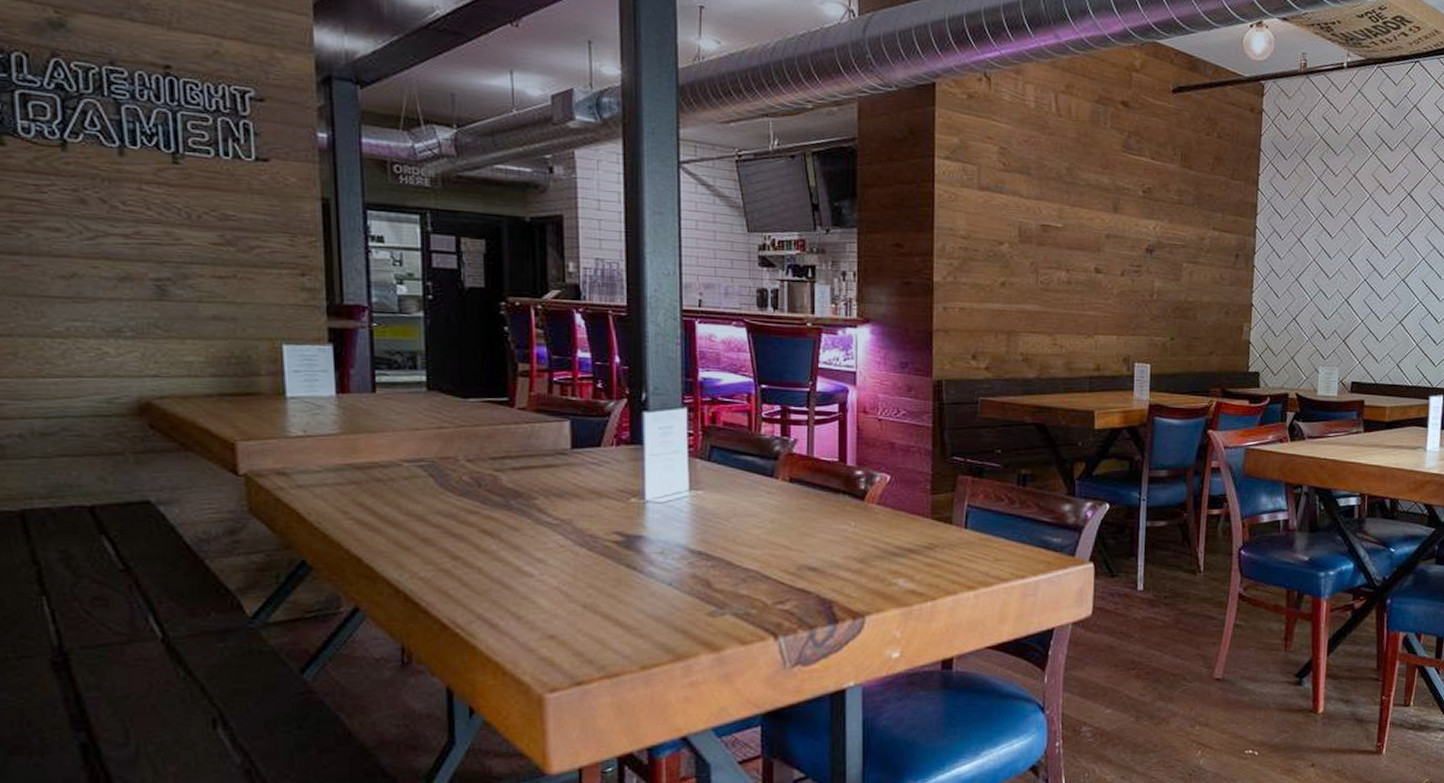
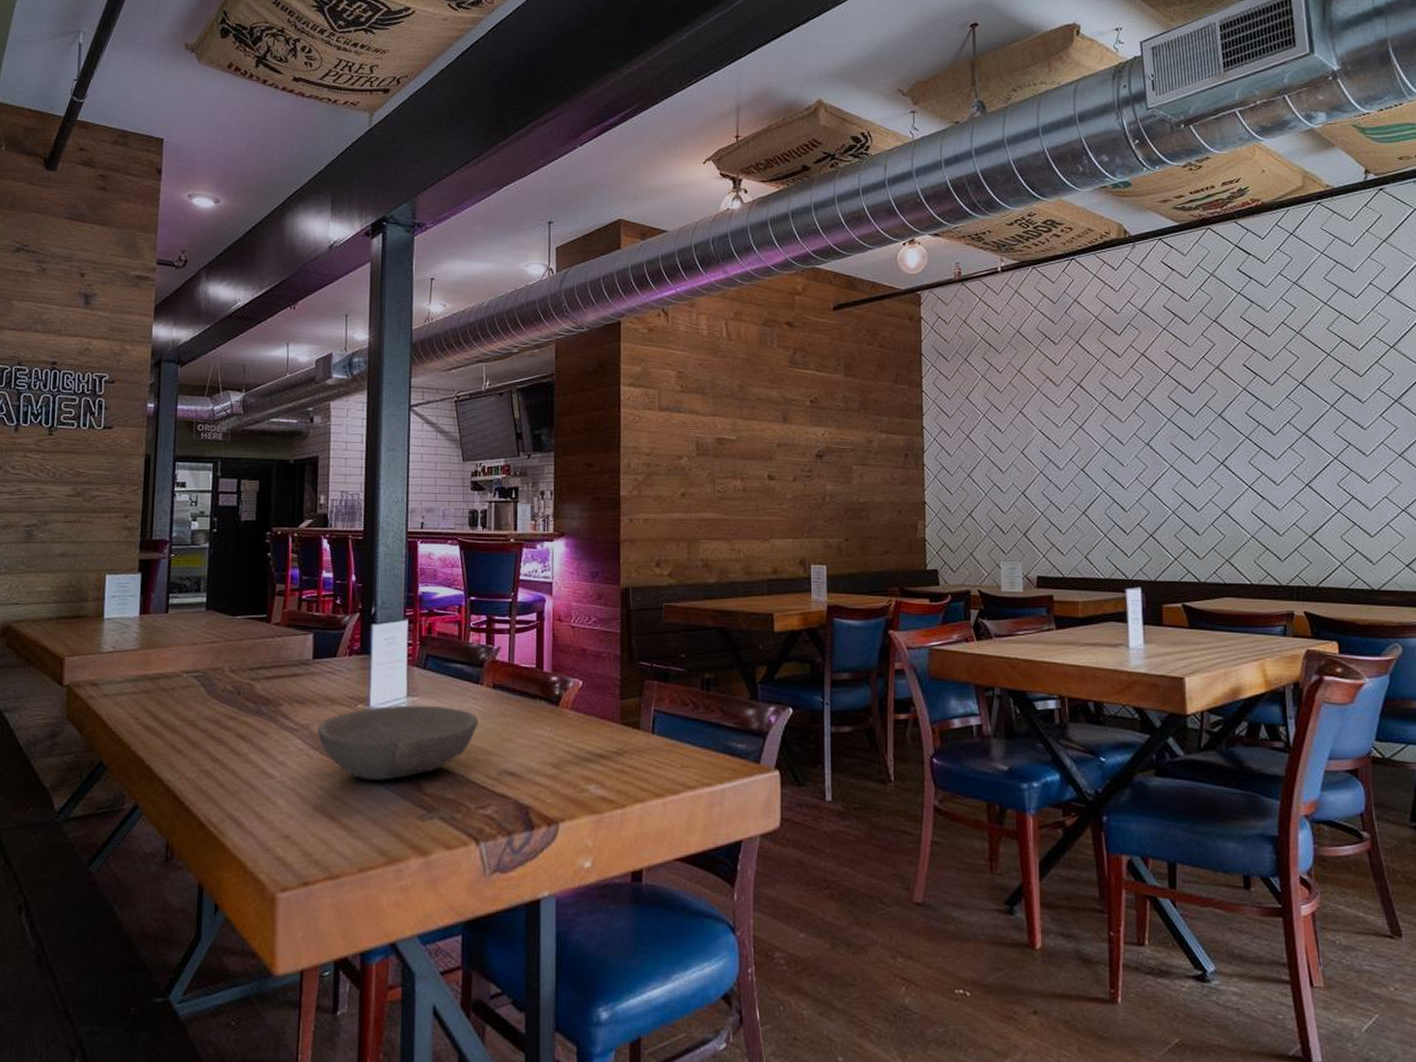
bowl: none [582,499,774,577] -> present [317,705,478,780]

